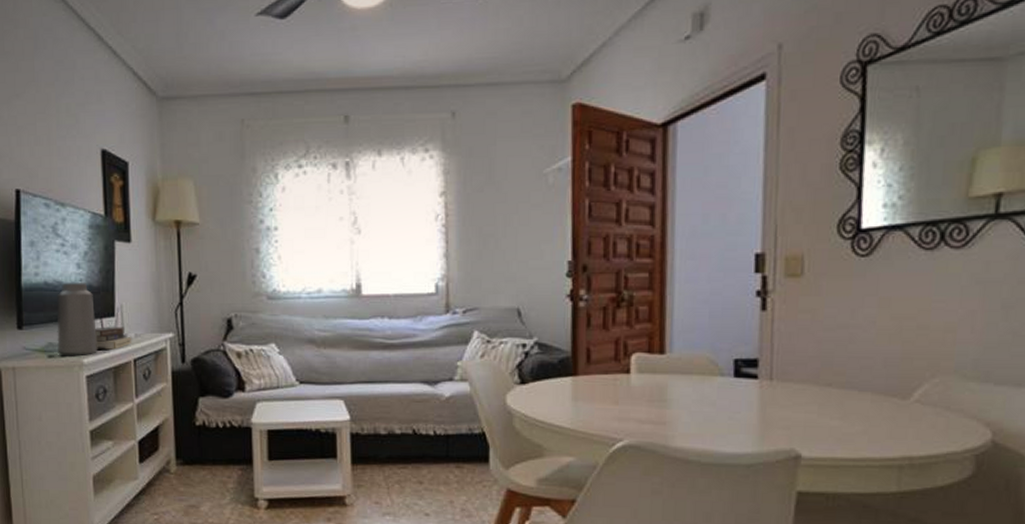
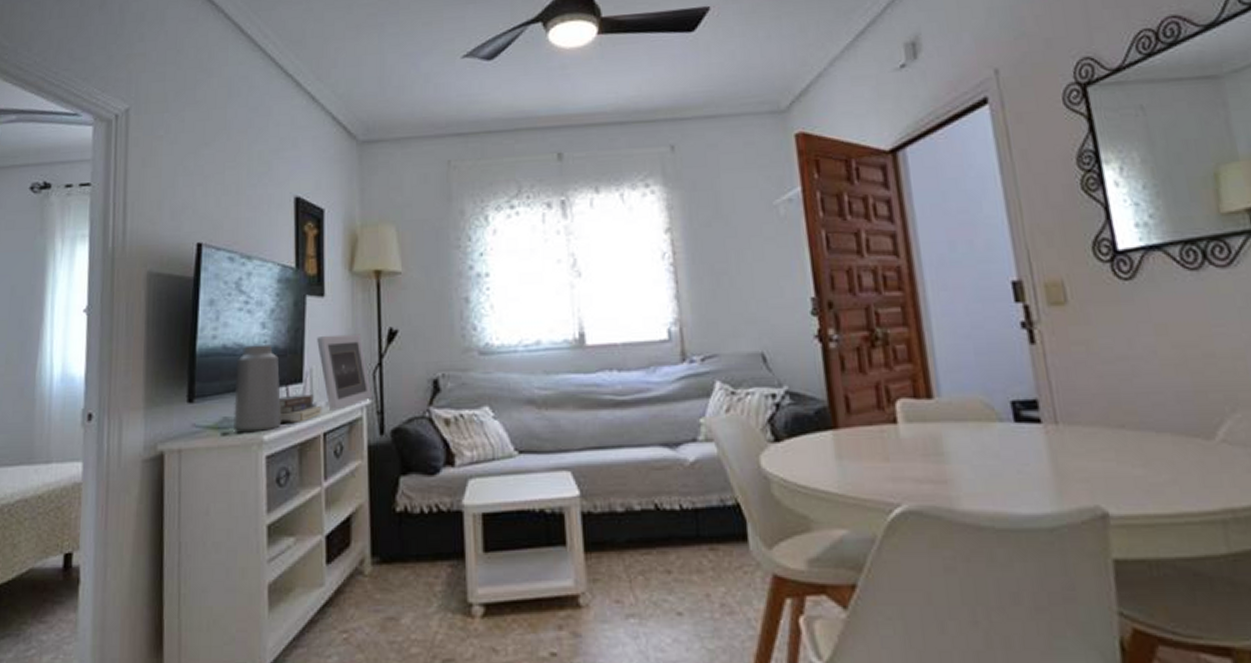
picture frame: none [126,276,175,341] -> present [317,334,373,411]

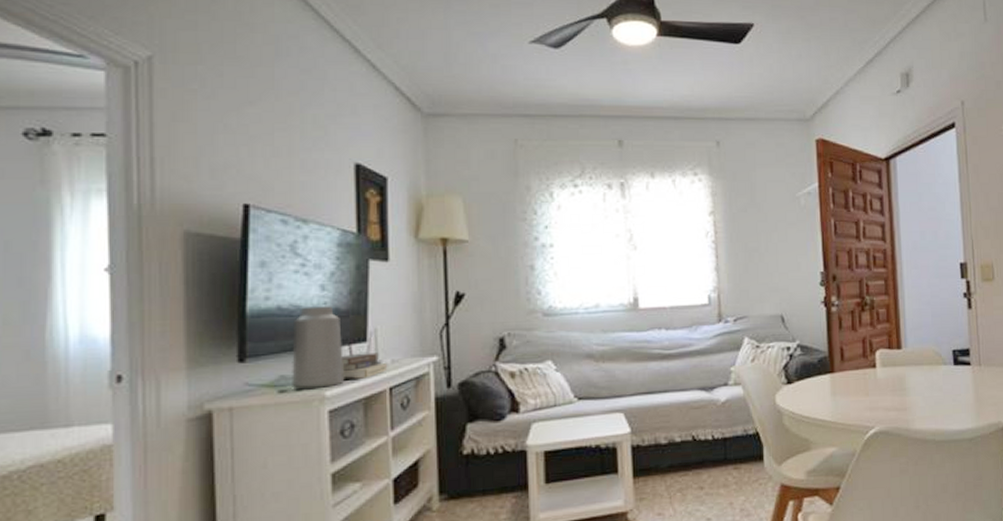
picture frame: present [317,334,373,411] -> none [382,296,440,367]

